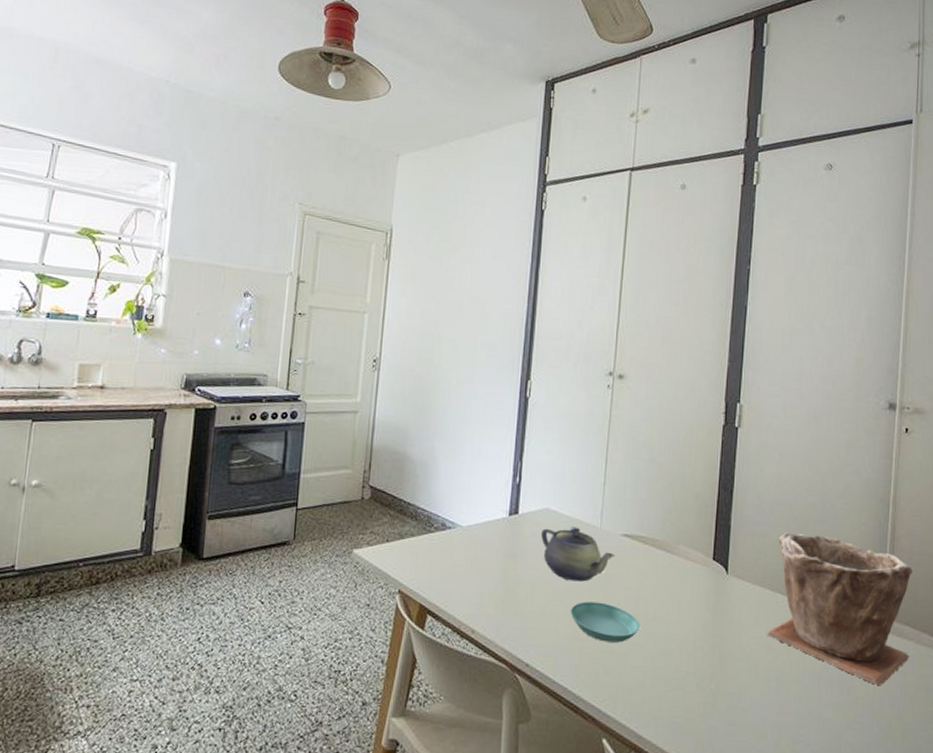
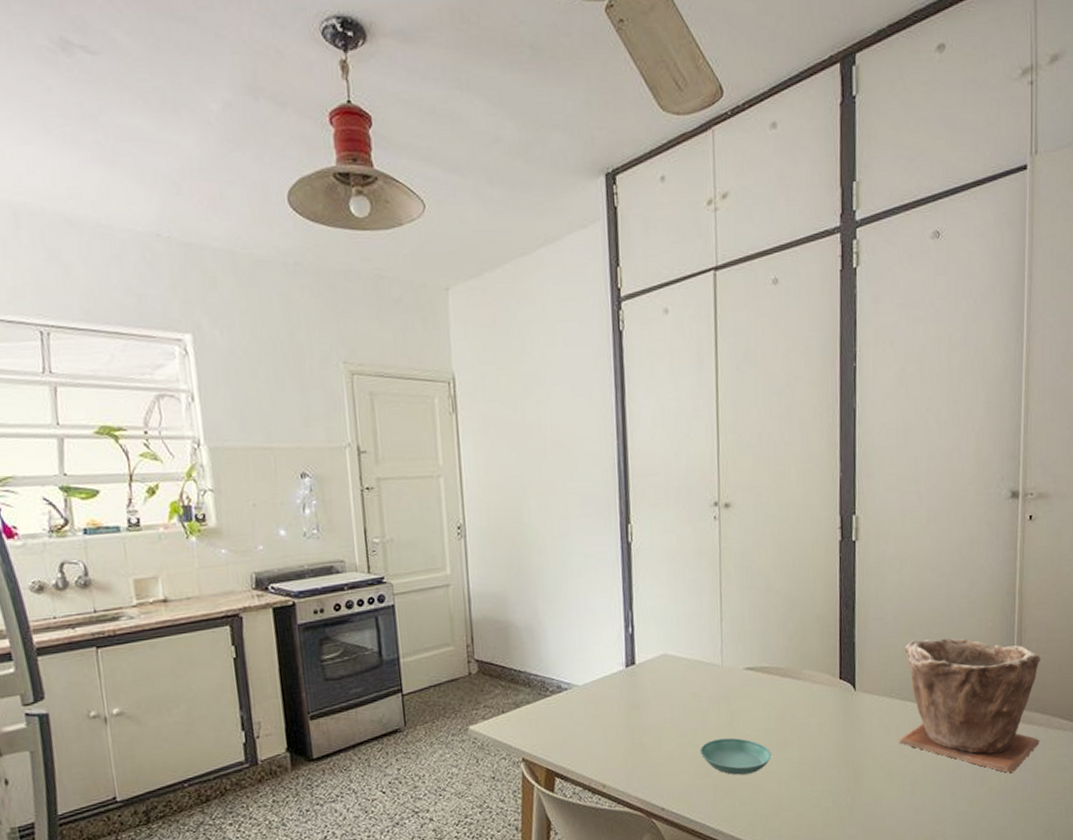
teapot: present [541,526,615,582] -> none [661,668,739,722]

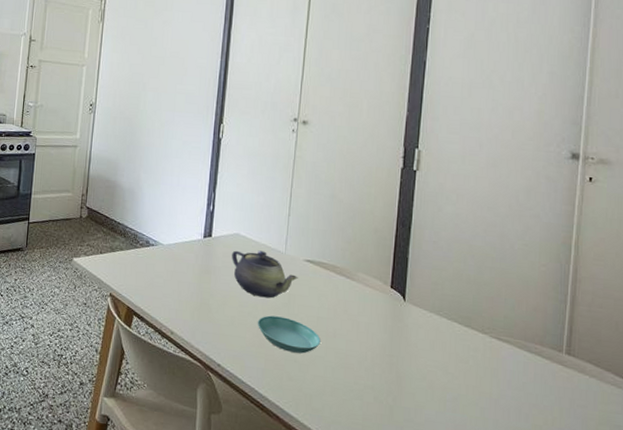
teapot: none [661,668,739,722] -> present [232,250,298,299]
plant pot: present [899,638,1040,773] -> none [443,267,595,416]

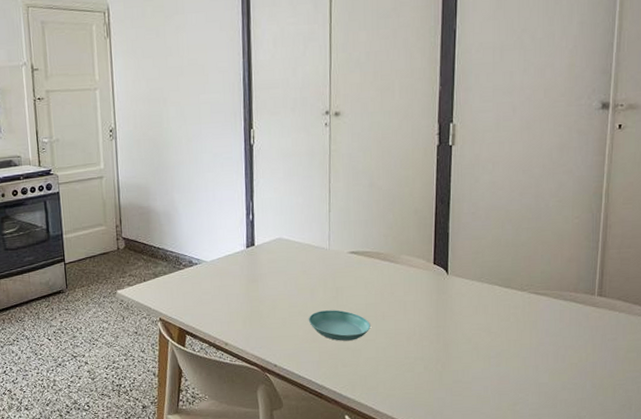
teapot: present [232,250,298,299] -> none [277,250,344,296]

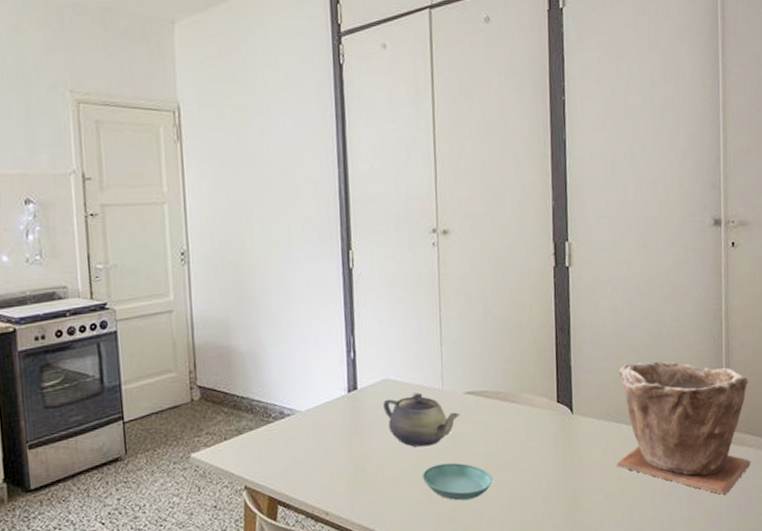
teapot: none [277,250,344,296] -> present [383,392,460,447]
plant pot: none [486,231,624,352] -> present [616,361,751,494]

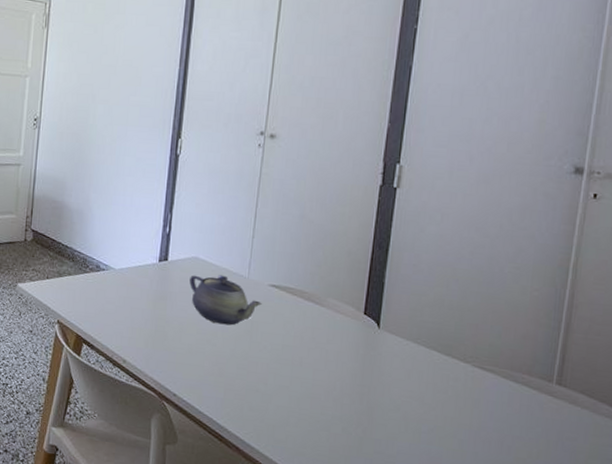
saucer: present [422,462,493,501] -> none [216,343,286,383]
plant pot: present [616,361,751,494] -> none [419,292,592,449]

